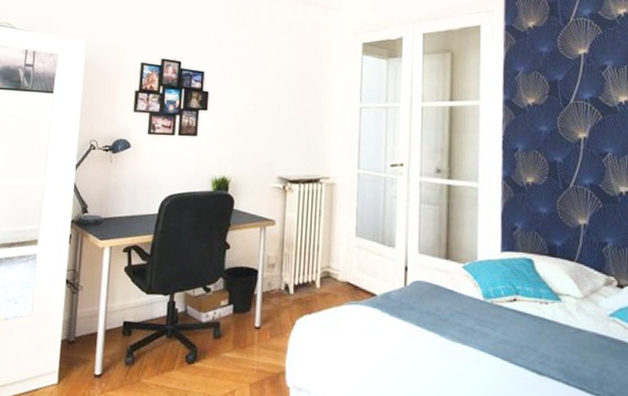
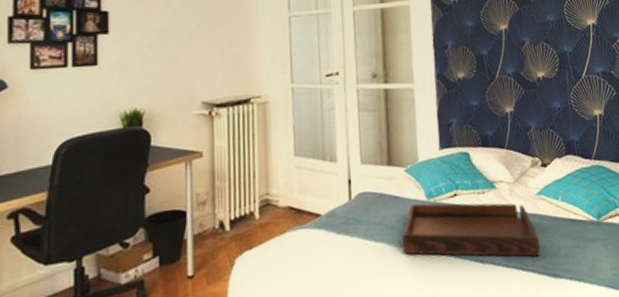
serving tray: none [454,301,608,382] -> present [402,203,540,257]

